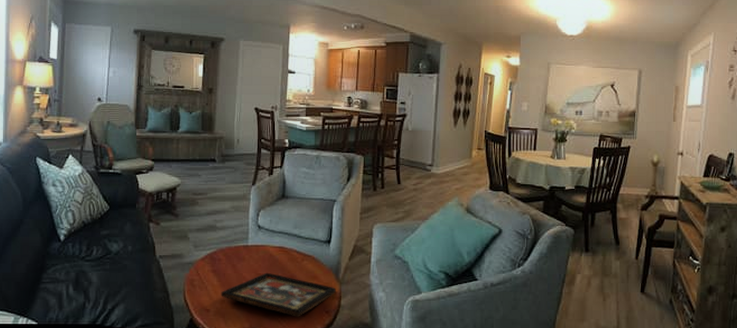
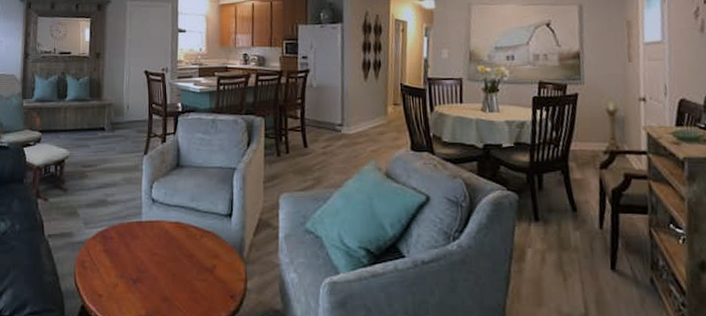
decorative tray: present [221,272,336,317] -> none [114,251,241,303]

